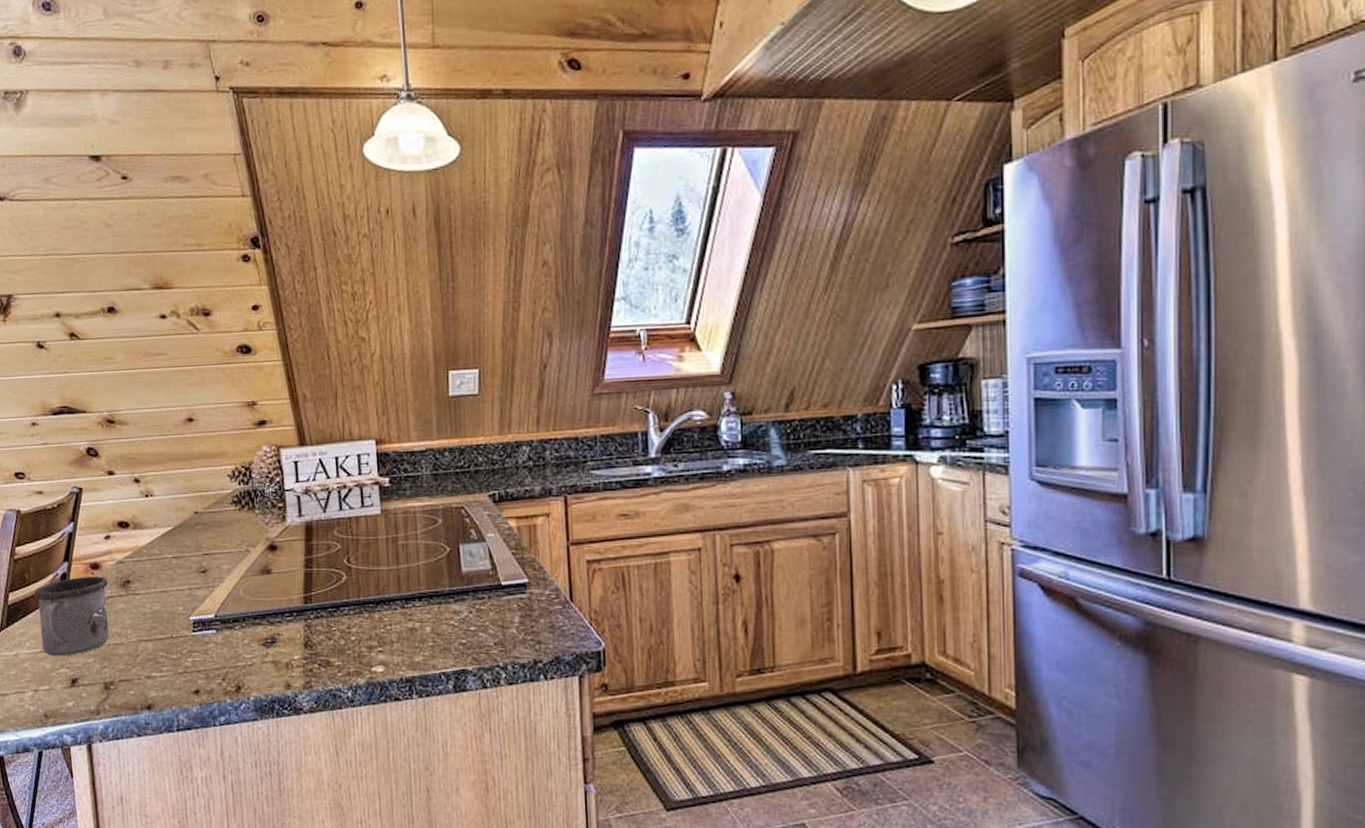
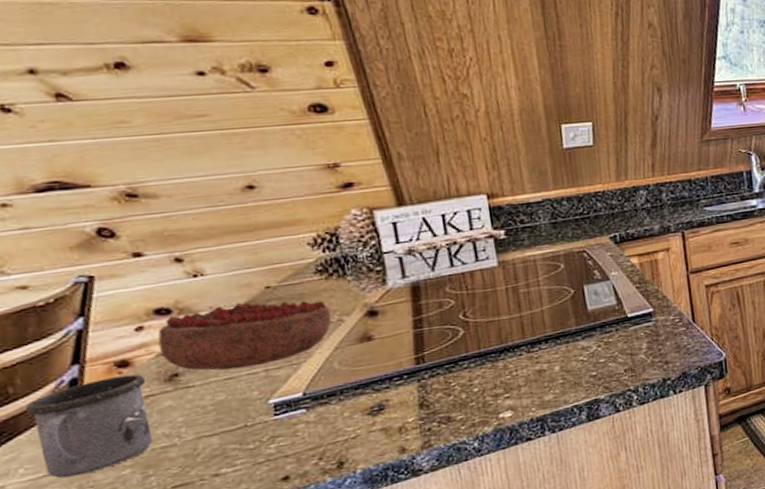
decorative bowl: none [118,524,241,584] -> present [157,300,332,371]

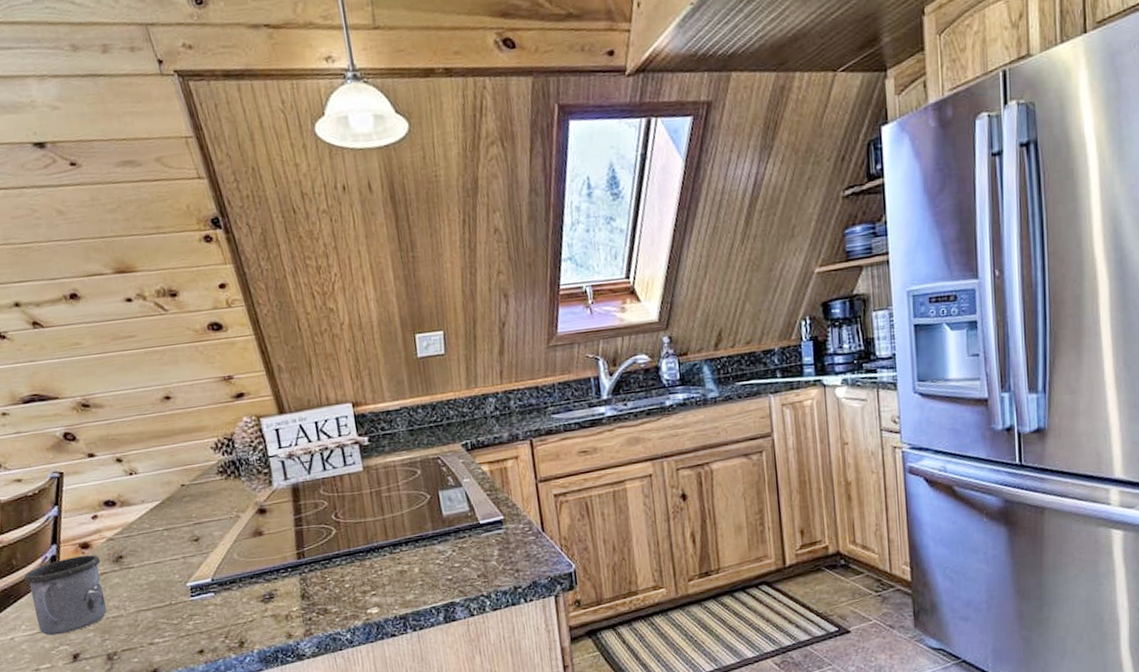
decorative bowl: present [157,300,332,371] -> none [107,497,231,556]

